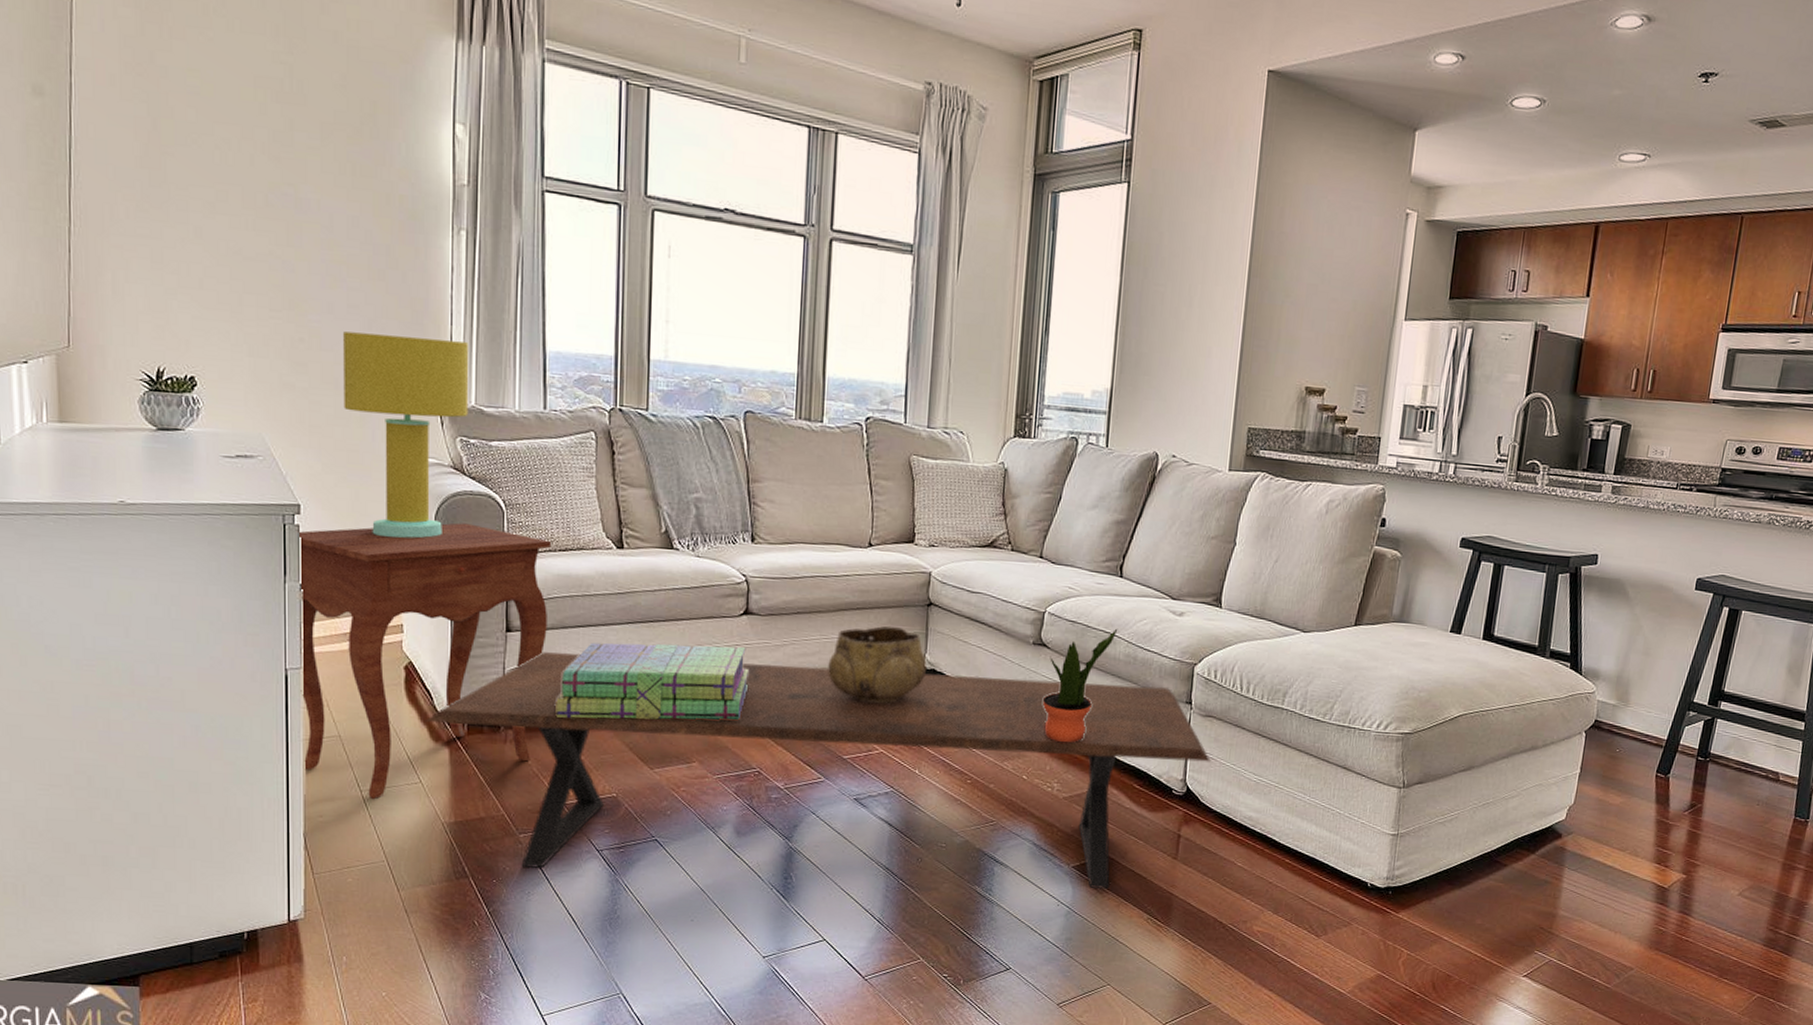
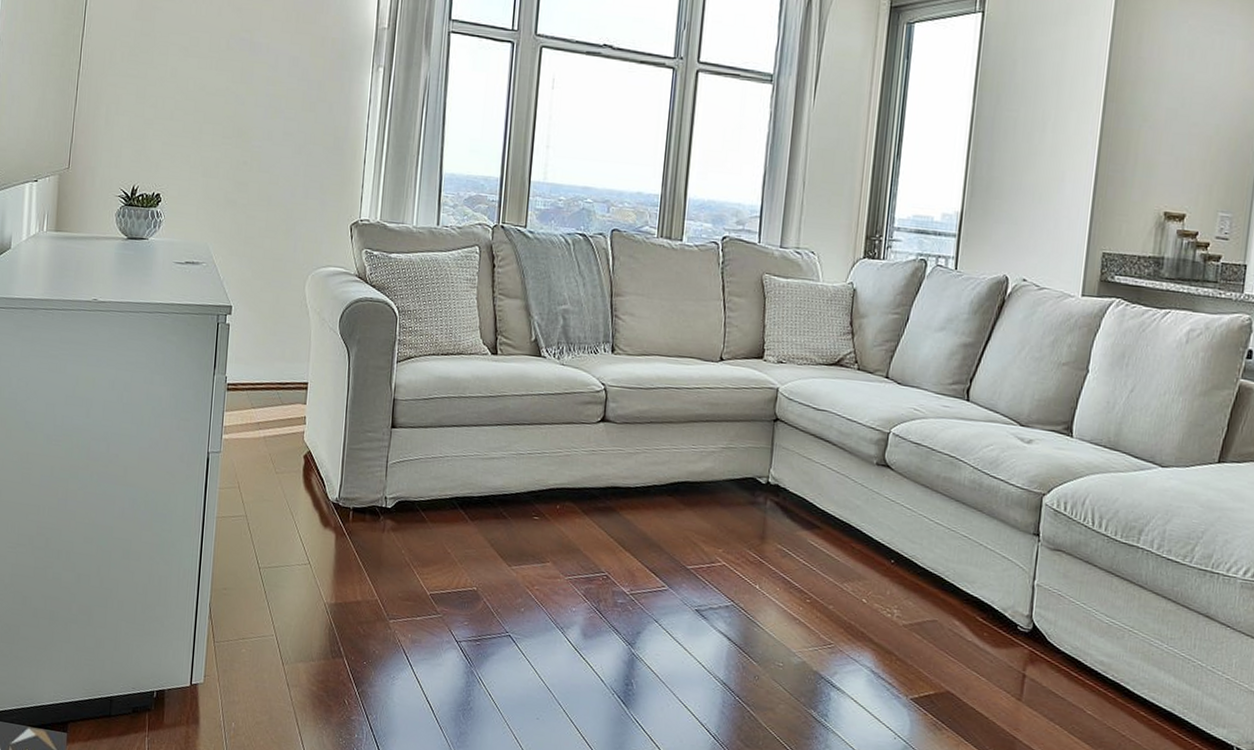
side table: present [296,522,552,799] -> none [215,326,436,576]
table lamp: present [343,331,469,539] -> none [273,156,378,340]
coffee table: present [425,652,1211,889] -> none [317,448,1059,726]
stack of books: present [555,642,750,720] -> none [428,441,604,523]
decorative bowl: present [828,626,928,703] -> none [676,439,772,516]
potted plant: present [1042,628,1118,743] -> none [884,453,964,569]

